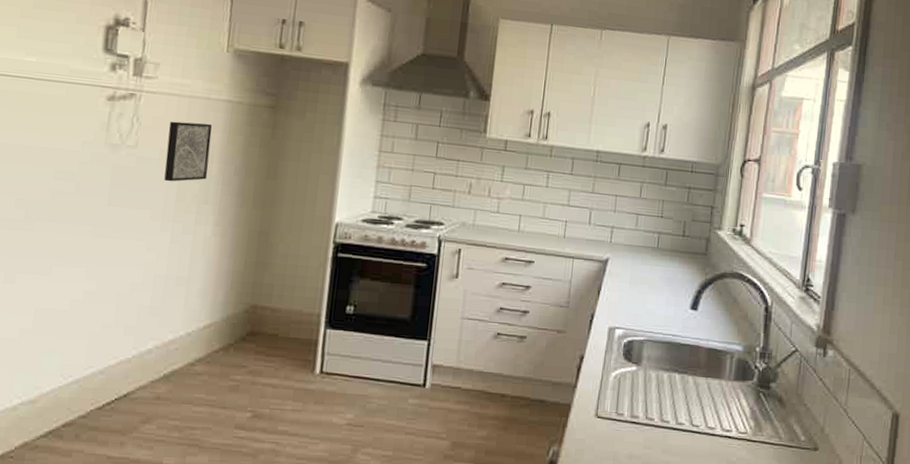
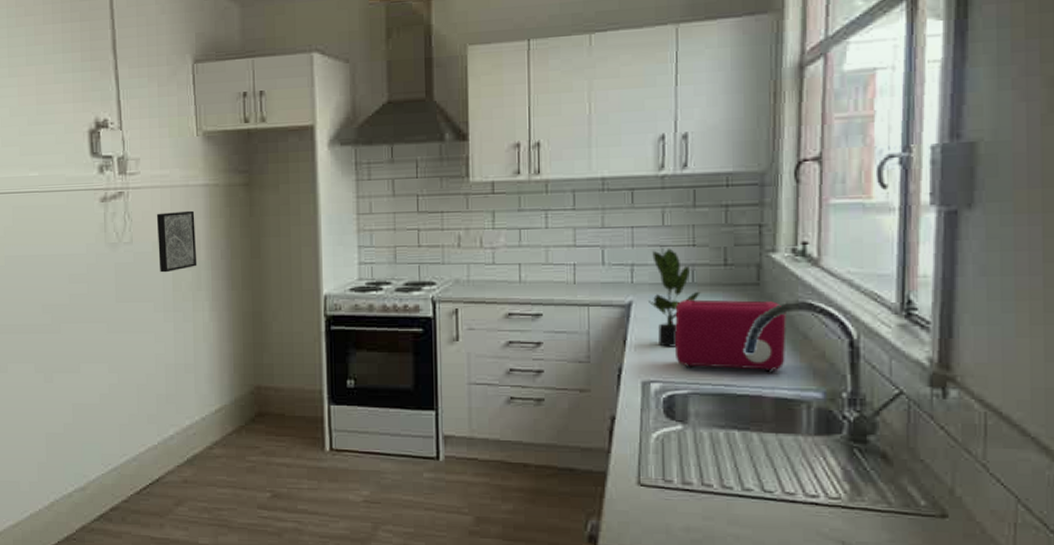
potted plant: none [622,217,663,300] -> present [649,248,701,347]
toaster: none [637,261,723,328] -> present [675,299,786,373]

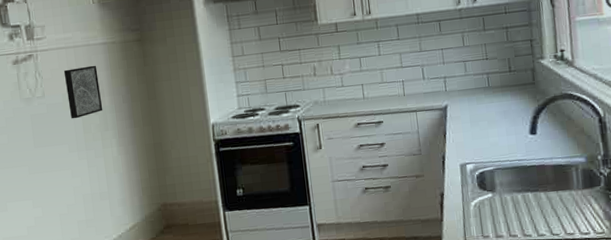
potted plant: present [649,248,701,347] -> none [458,62,495,137]
toaster: present [675,299,786,373] -> none [478,95,558,151]

